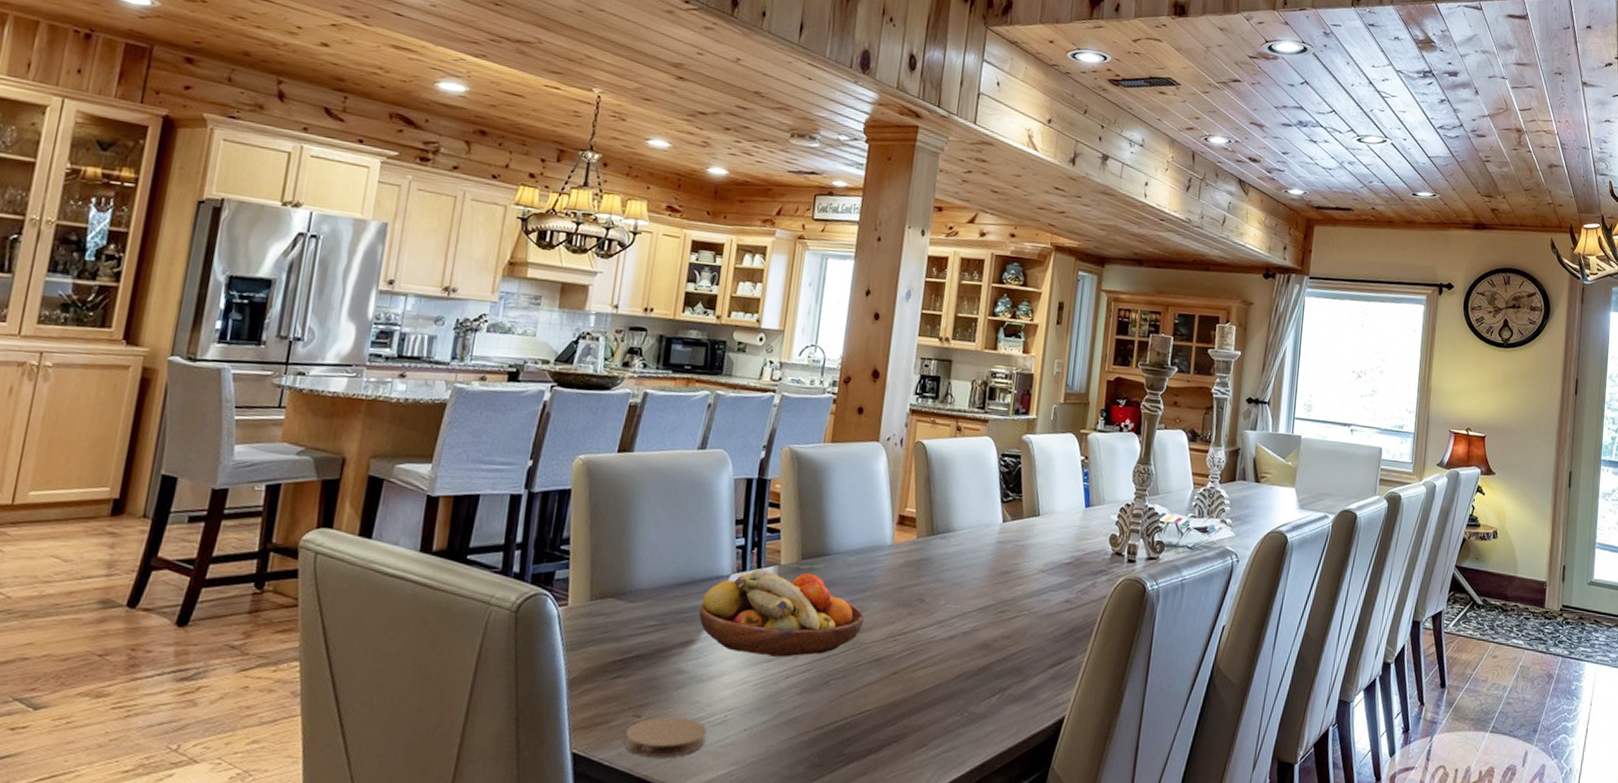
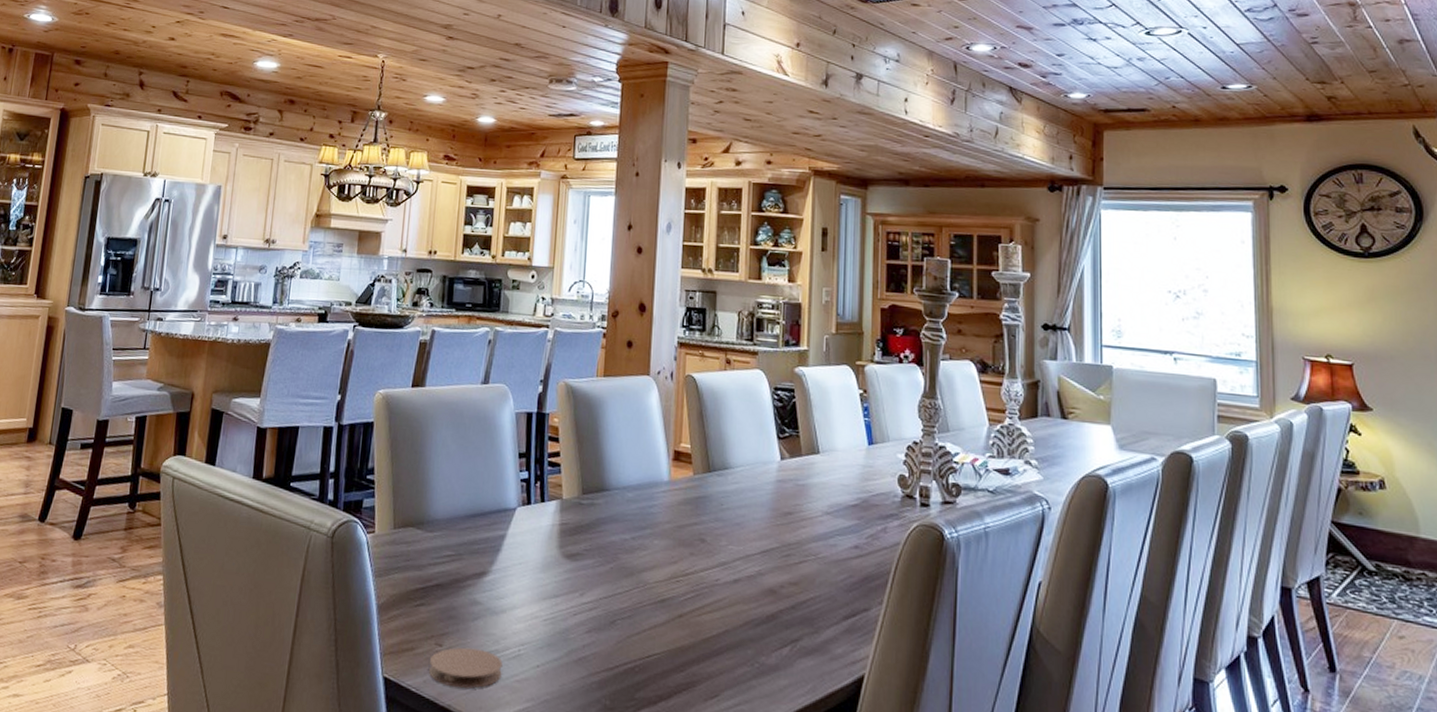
fruit bowl: present [699,569,865,657] -> none [490,502,647,594]

